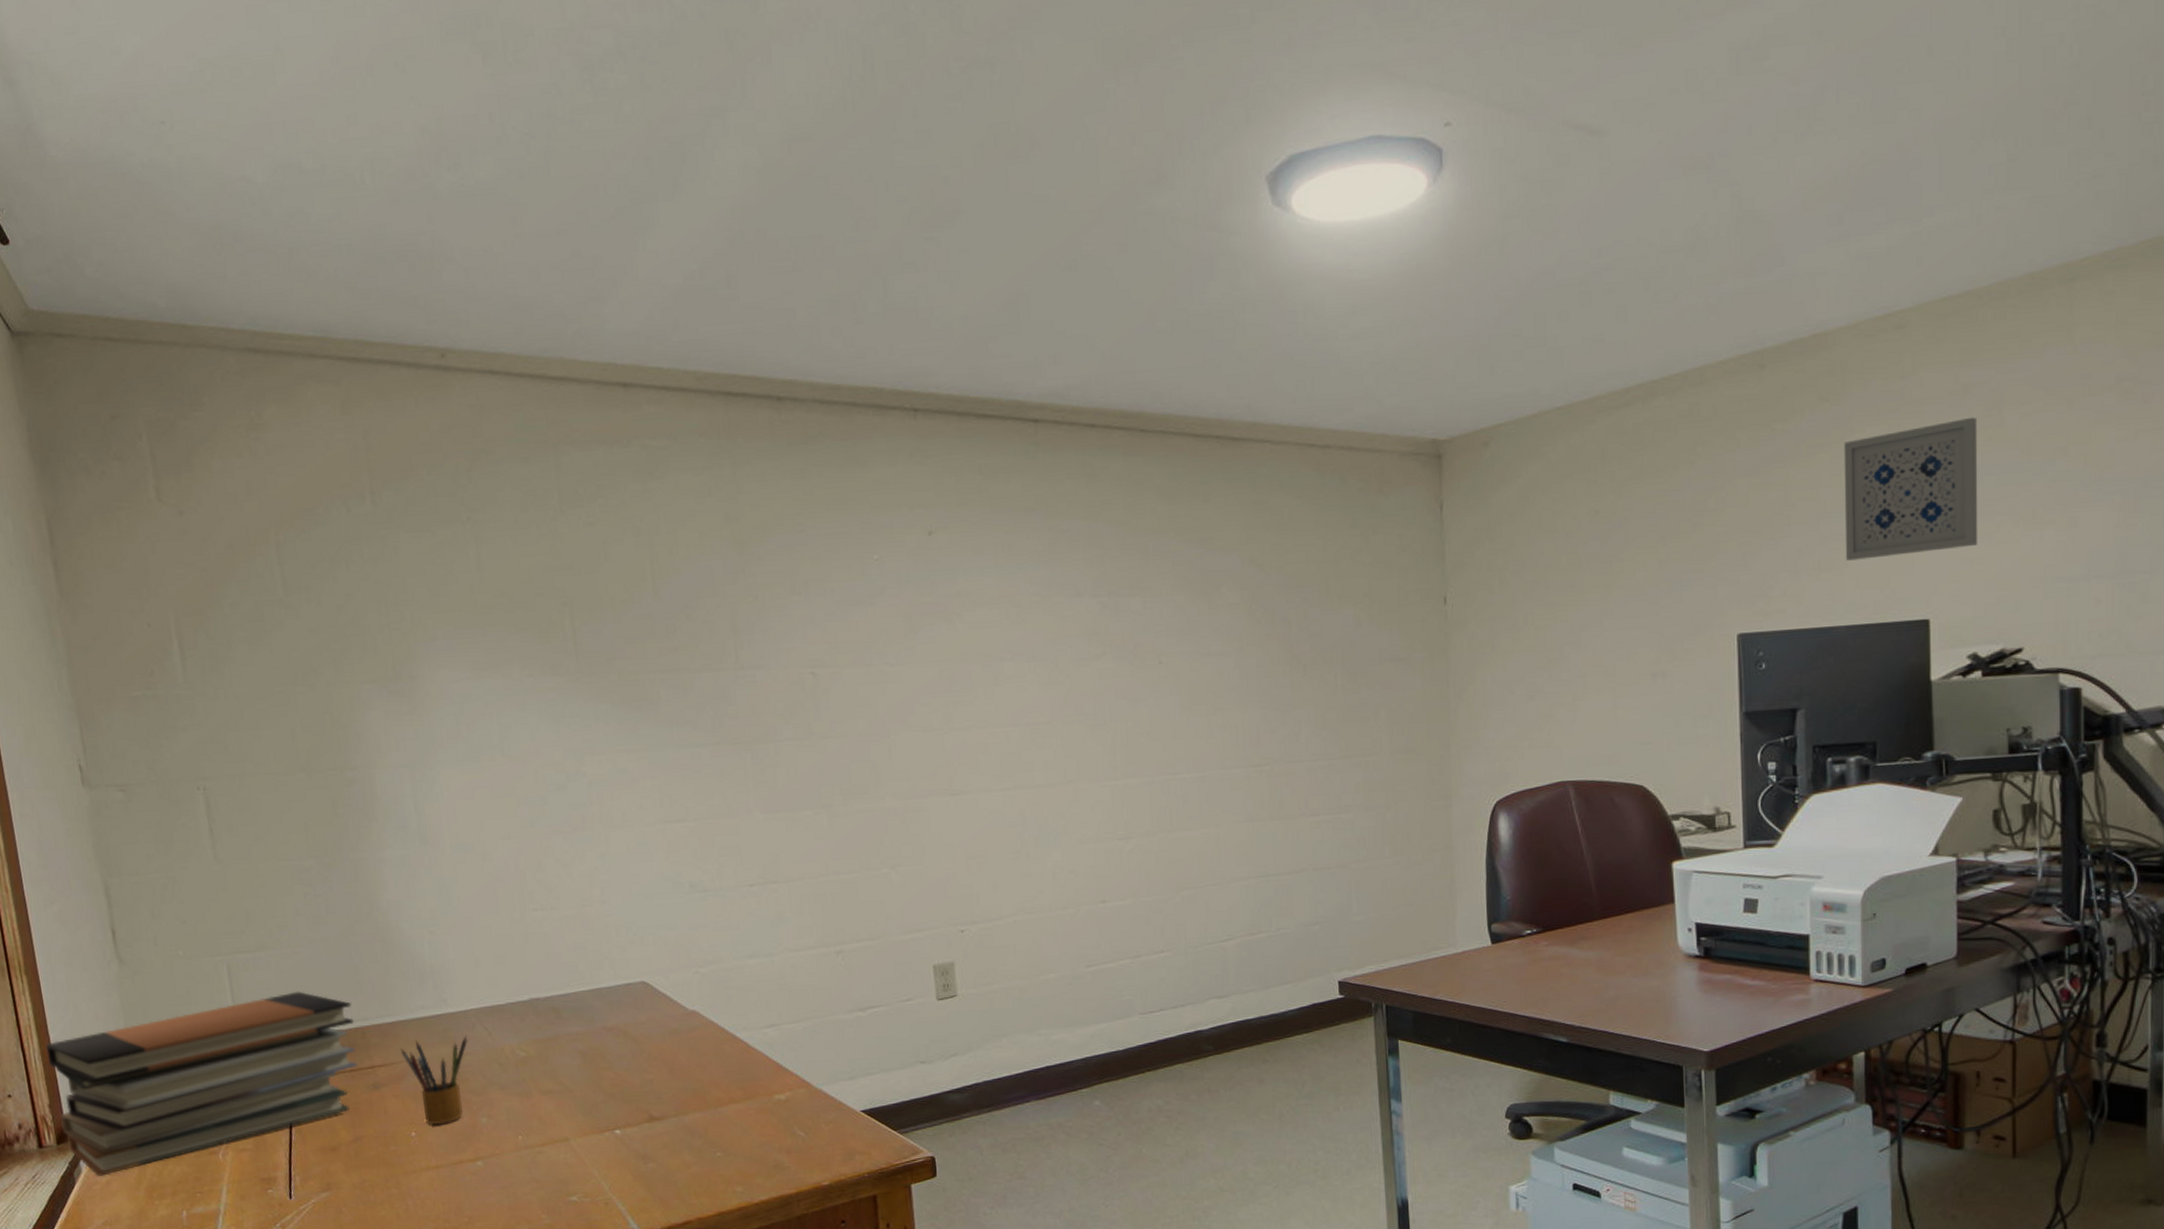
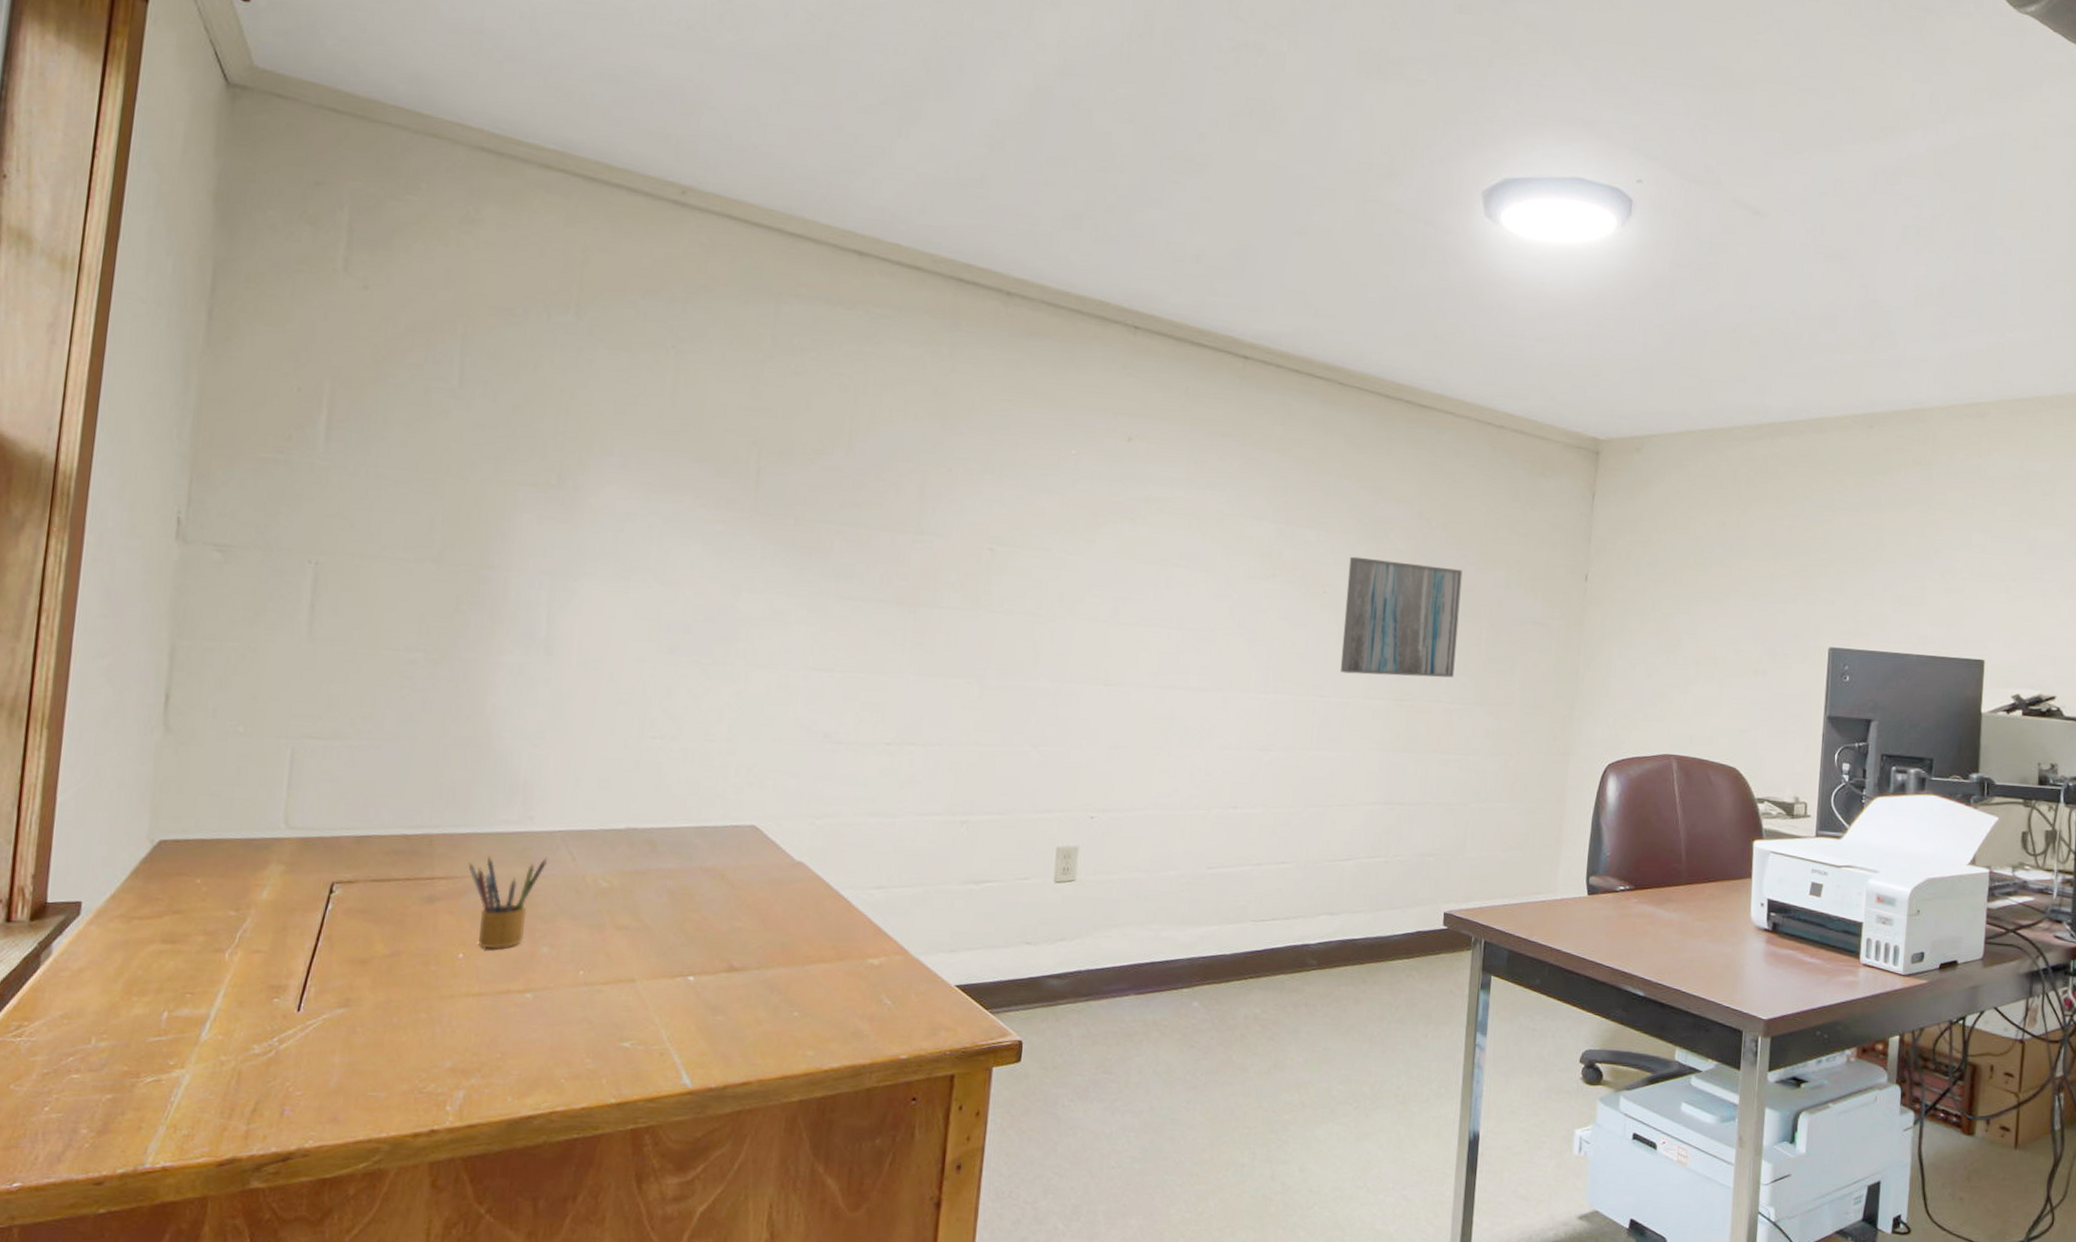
book stack: present [45,991,357,1176] -> none [42,787,425,962]
wall art: none [1181,614,1313,746] -> present [1340,556,1463,678]
wall art: present [1843,417,1978,561] -> none [1922,498,2035,605]

